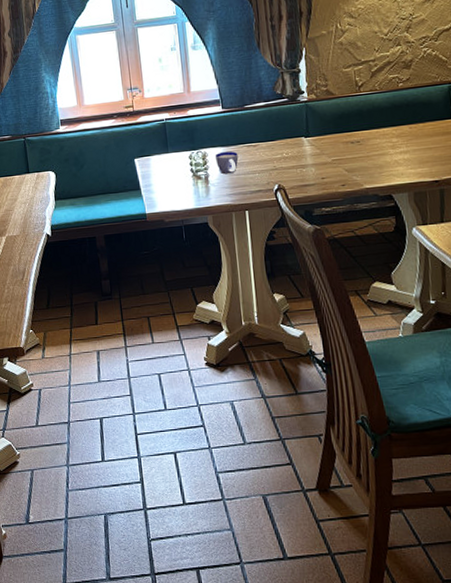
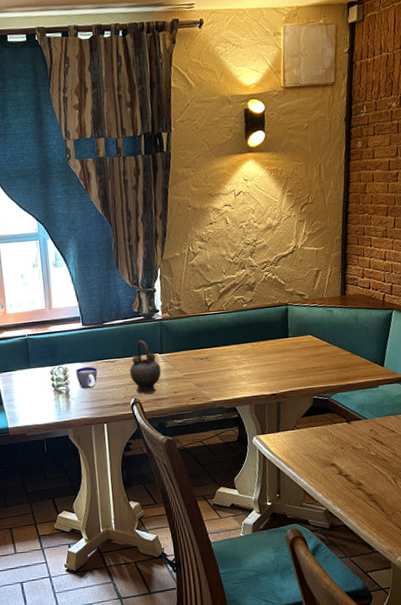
teapot: none [272,123,307,181] -> present [129,340,161,395]

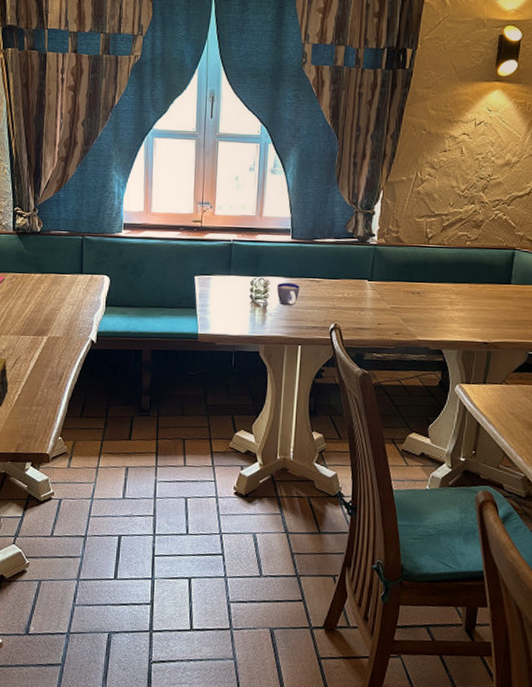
teapot: present [129,340,161,395] -> none [333,263,368,322]

